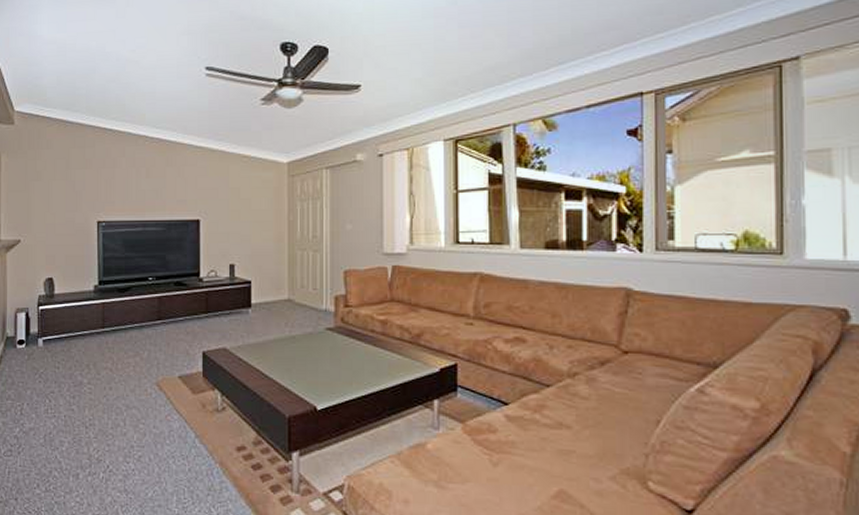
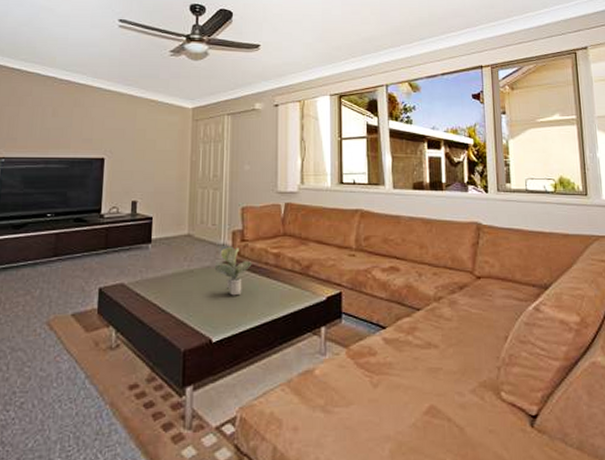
potted plant: none [317,312,357,364] -> present [214,246,252,296]

